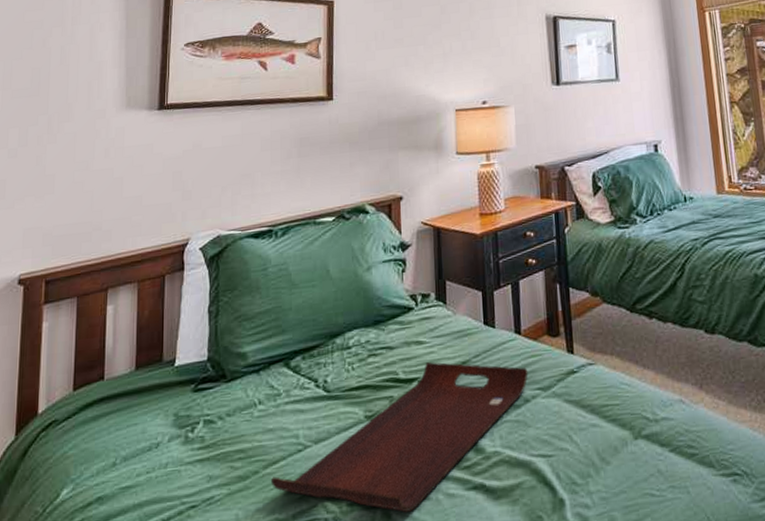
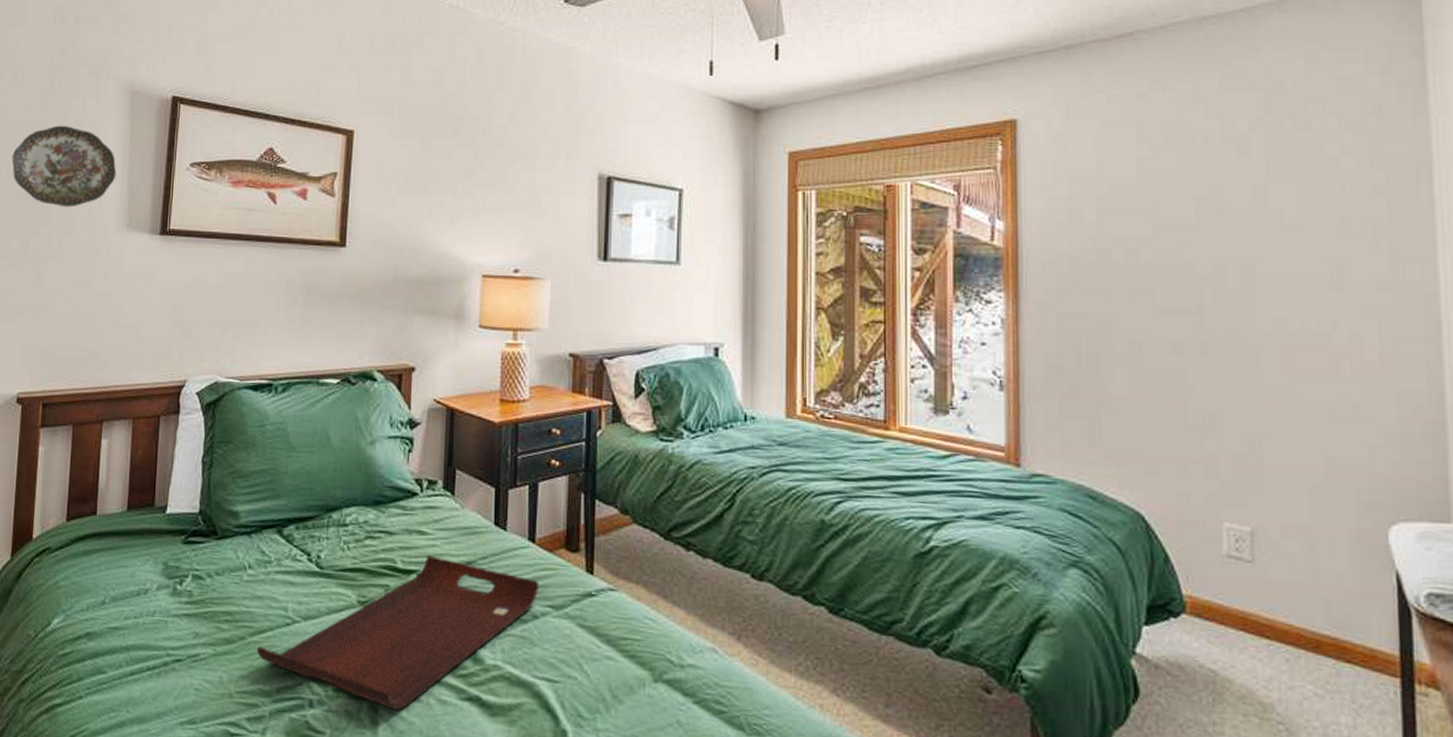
decorative plate: none [8,22,114,96] -> present [11,125,117,207]

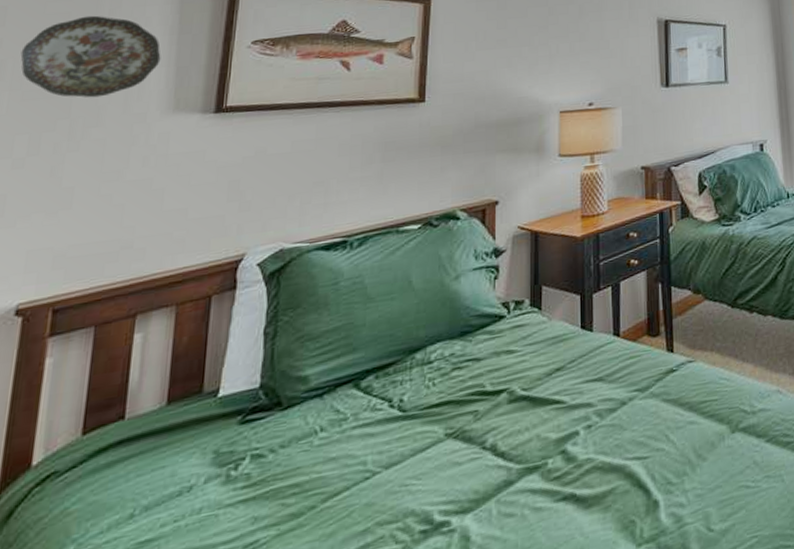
serving tray: present [256,556,540,710] -> none [330,369,626,533]

